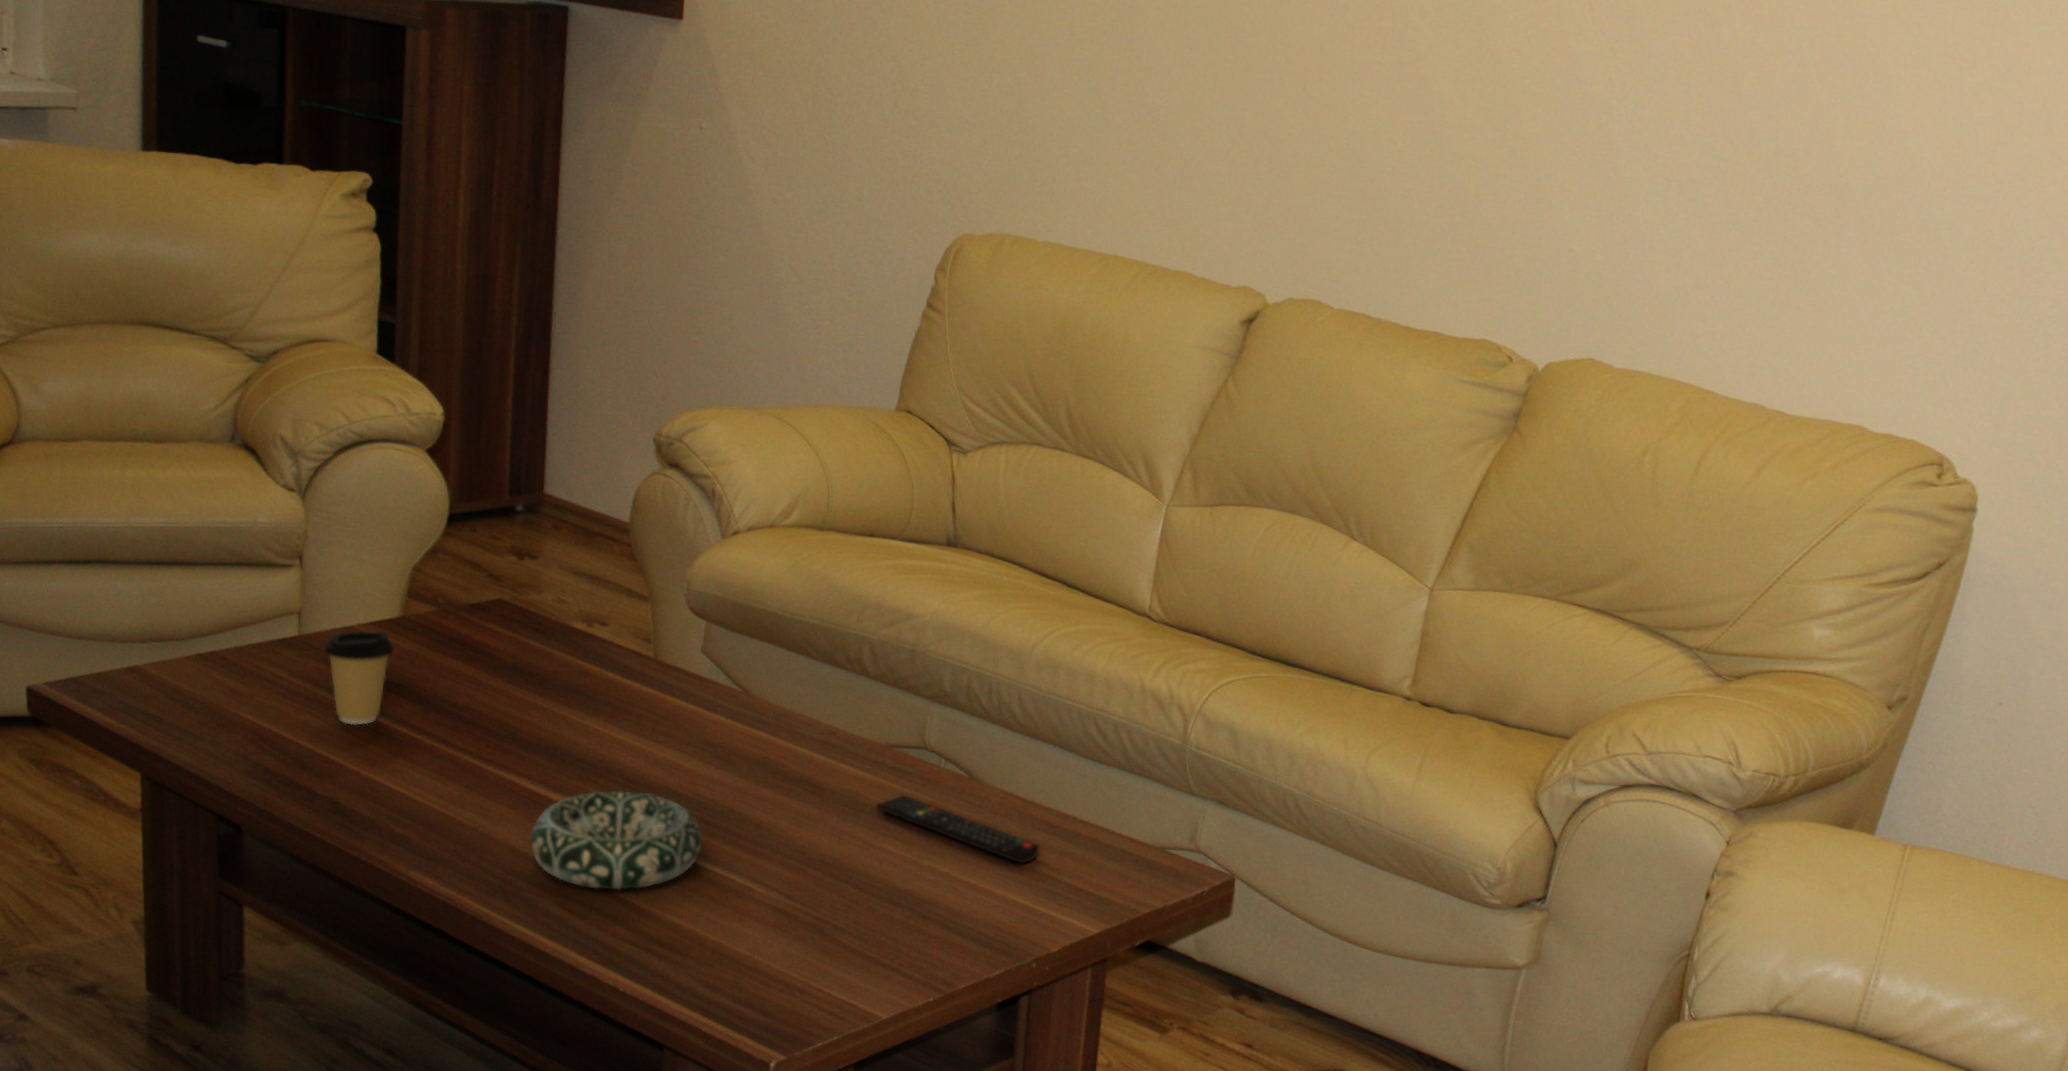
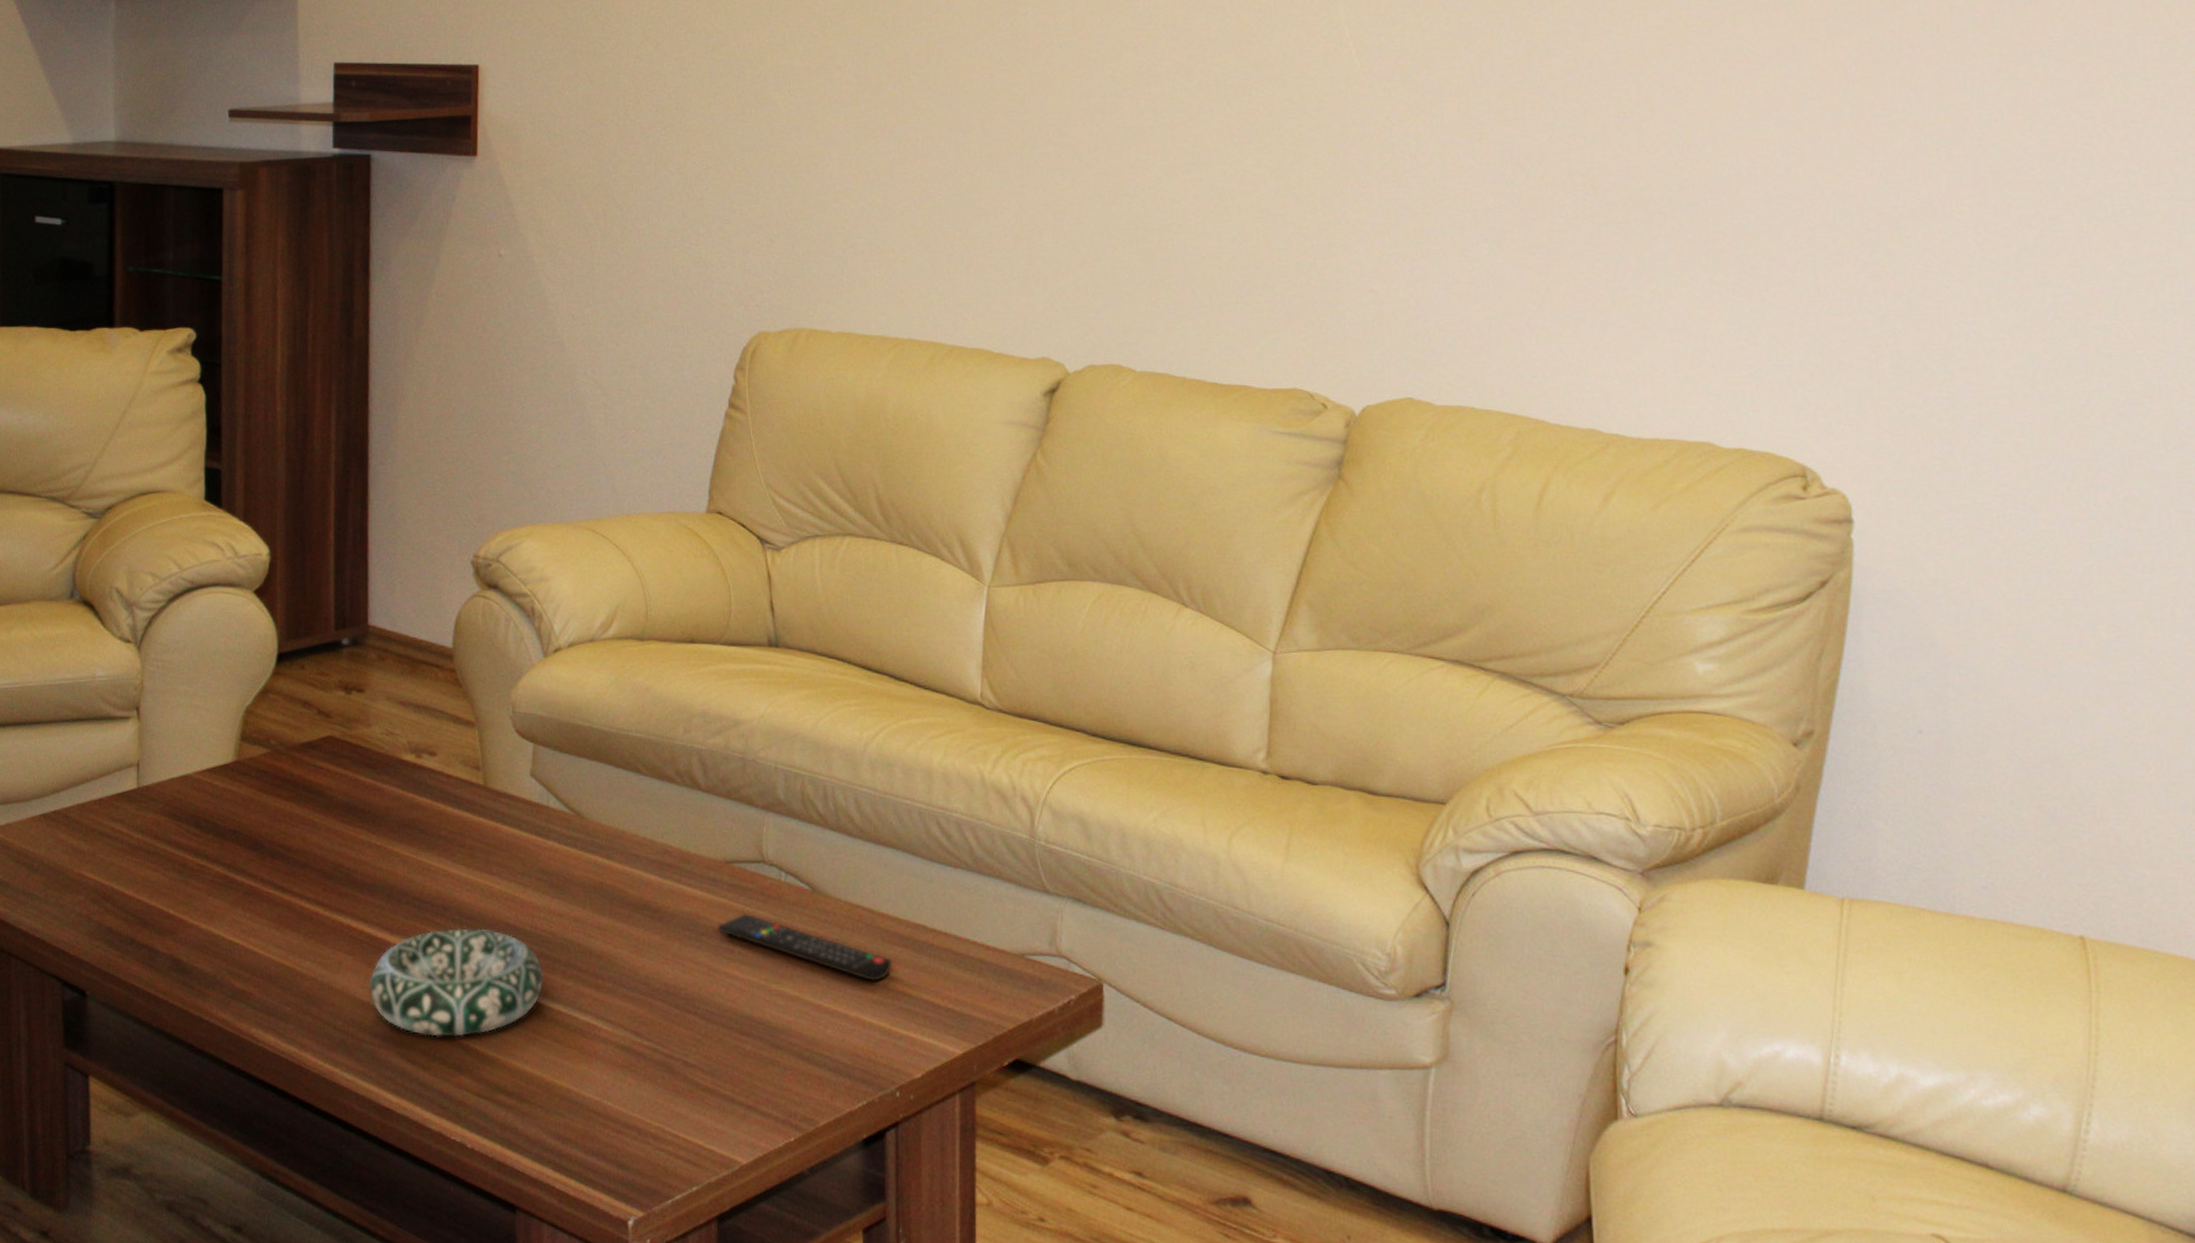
coffee cup: present [323,630,395,726] -> none [161,777,230,878]

